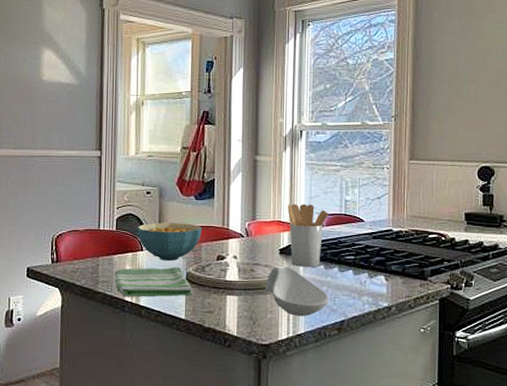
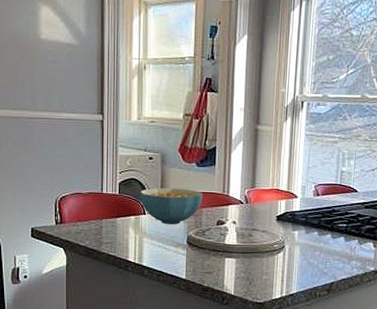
dish towel: present [115,266,192,297] -> none [118,230,193,258]
spoon rest: present [265,266,329,316] -> none [262,232,321,278]
utensil holder: present [287,203,329,267] -> none [286,173,325,234]

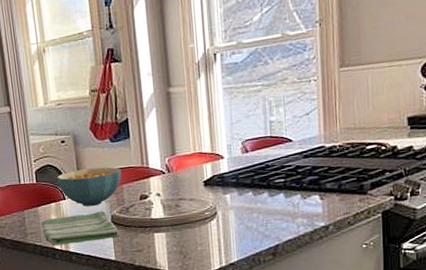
dish towel: none [118,230,193,258] -> present [41,210,120,245]

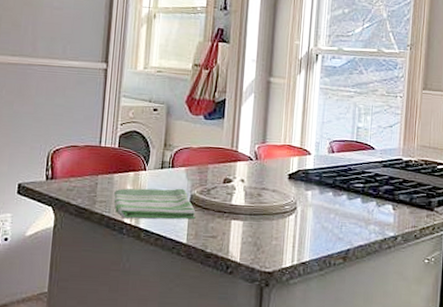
cereal bowl: present [56,167,122,207] -> none [141,141,210,183]

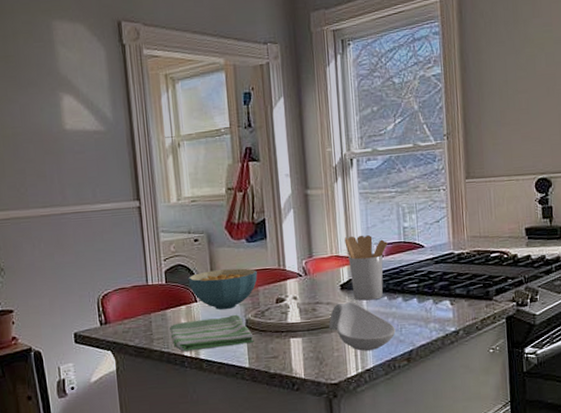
cereal bowl: none [141,141,210,183] -> present [188,268,257,310]
spoon rest: none [271,192,336,244] -> present [329,302,396,351]
utensil holder: none [299,128,340,194] -> present [344,235,388,301]

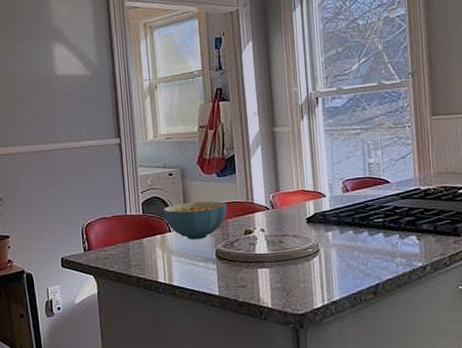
dish towel: present [170,314,254,352] -> none [146,244,224,278]
spoon rest: present [329,302,396,351] -> none [295,235,361,283]
utensil holder: present [344,235,388,301] -> none [310,170,353,234]

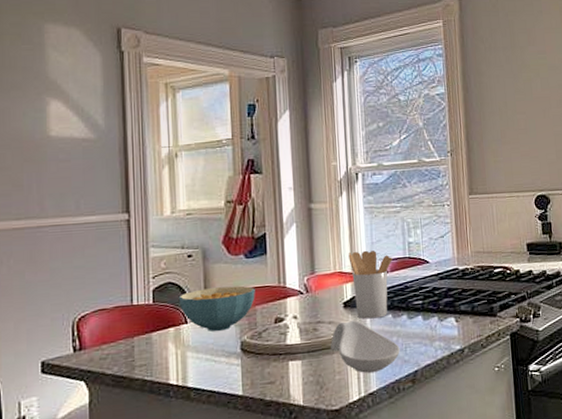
spoon rest: none [295,235,361,283] -> present [331,320,400,373]
utensil holder: none [310,170,353,234] -> present [348,250,392,319]

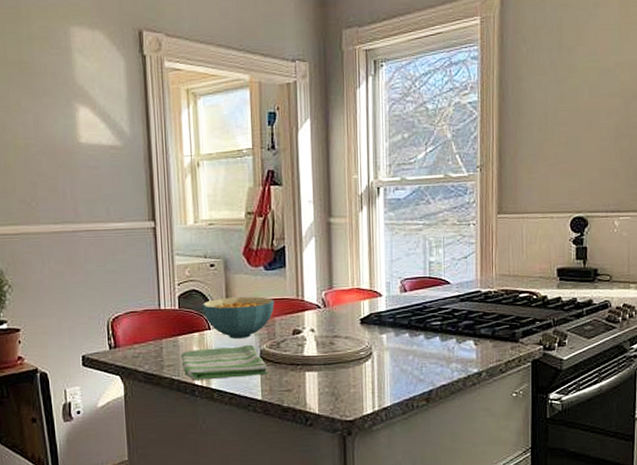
dish towel: none [155,336,249,380] -> present [181,344,268,380]
spoon rest: present [331,320,400,373] -> none [346,337,415,388]
utensil holder: present [348,250,392,319] -> none [367,268,412,337]

